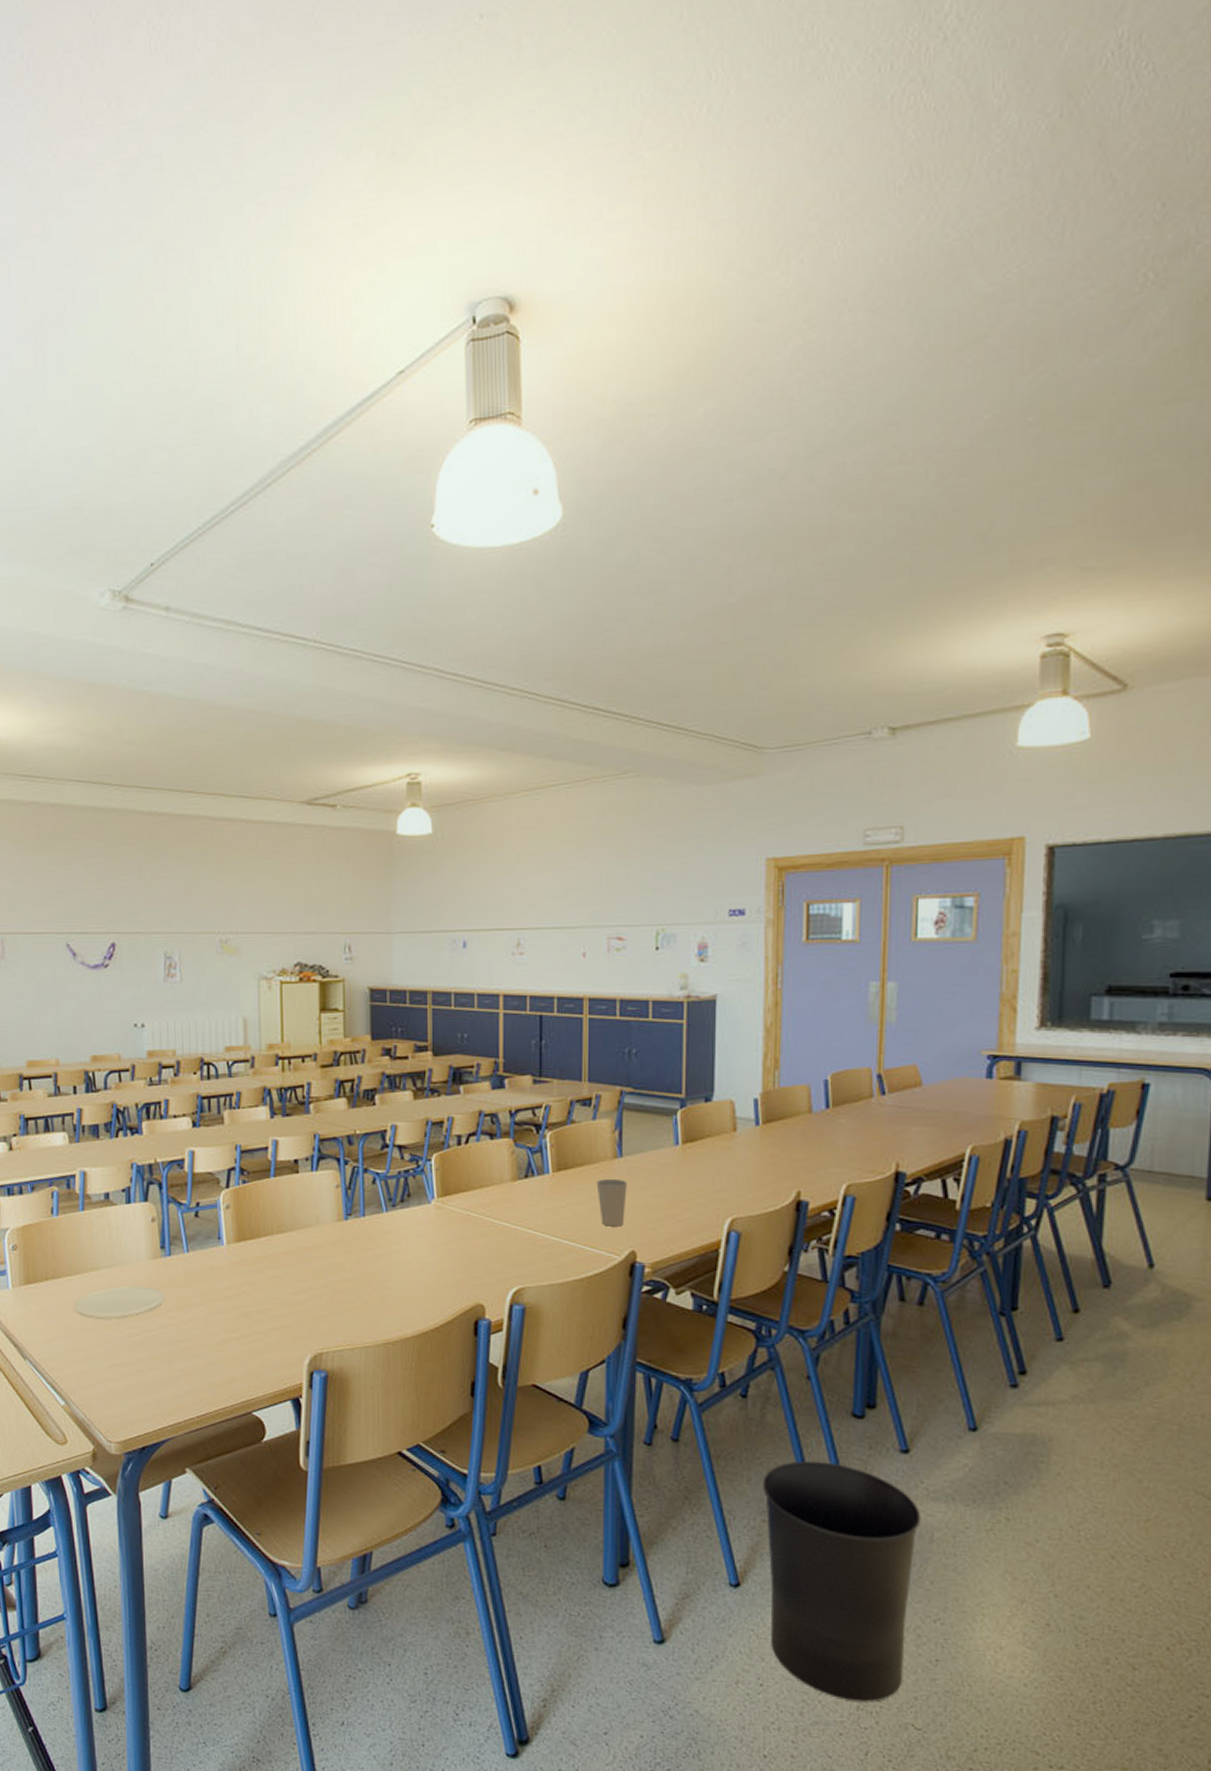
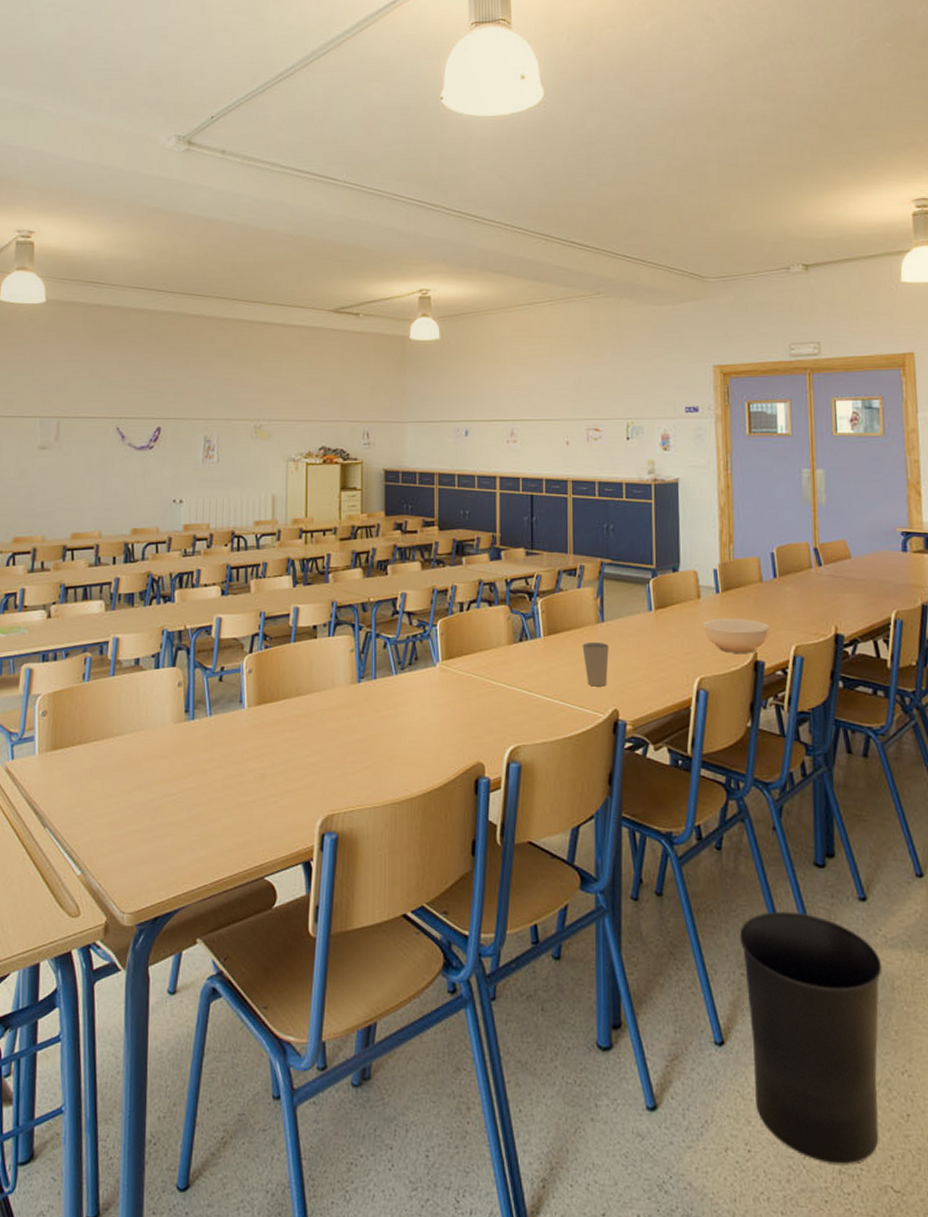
plate: present [74,1285,165,1320] -> none [97,750,187,784]
bowl: none [737,1154,818,1192] -> present [702,618,770,653]

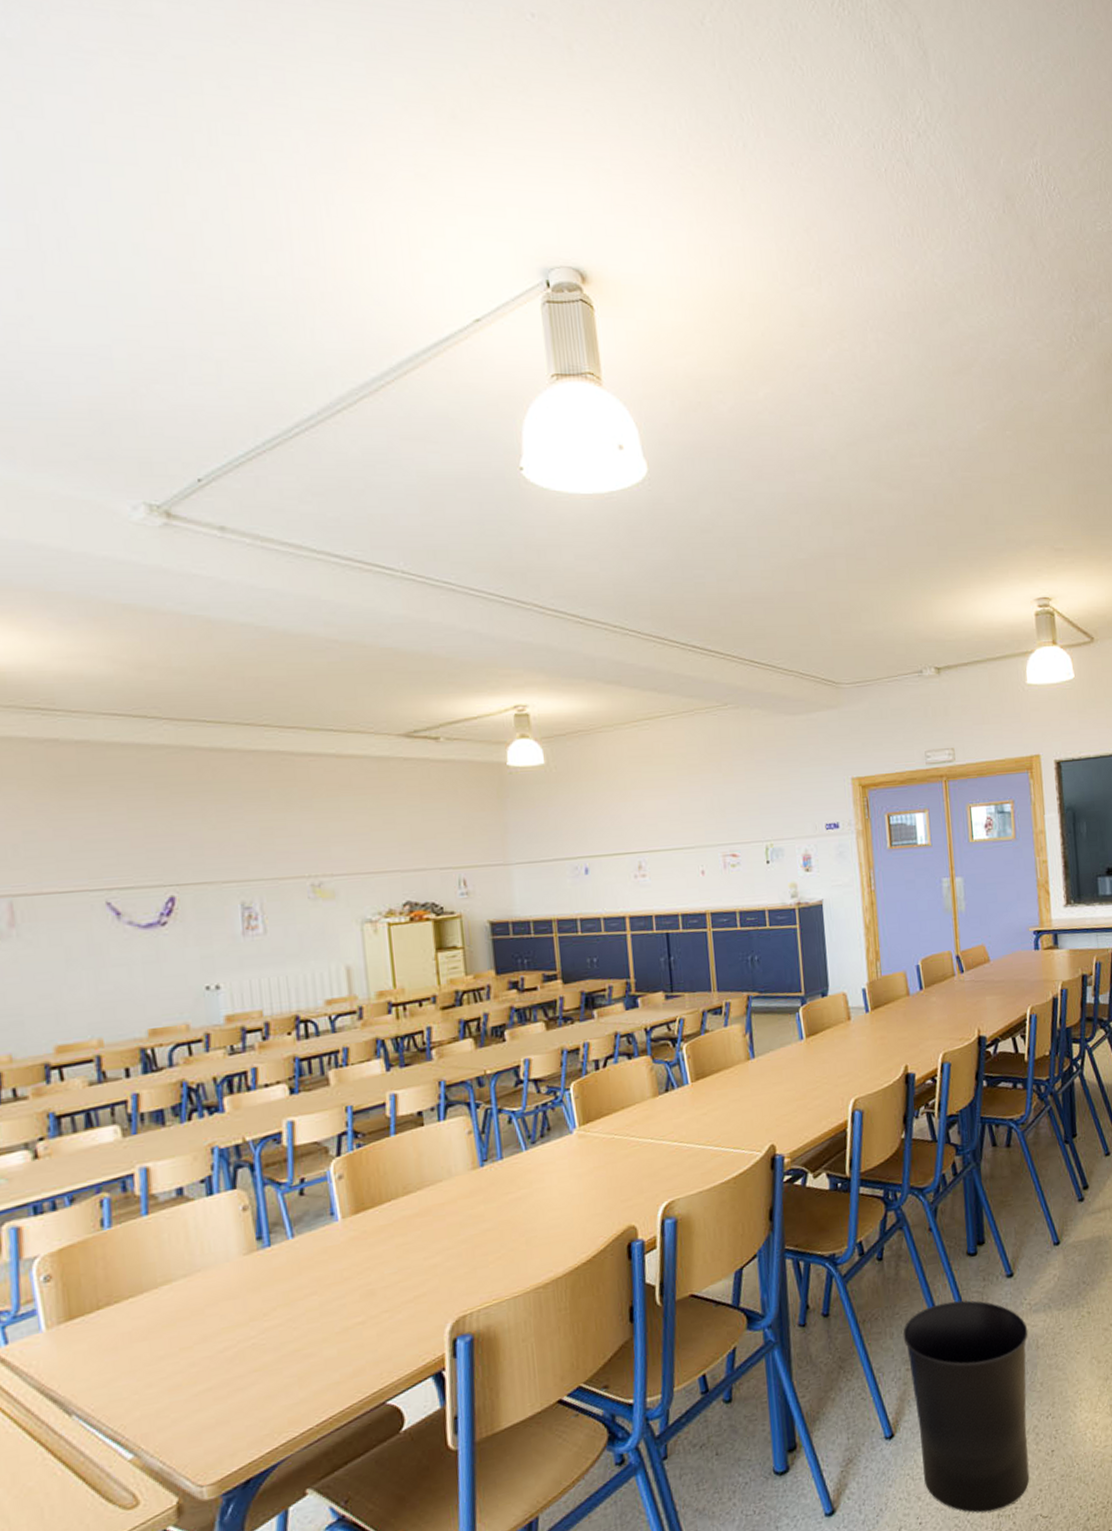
cup: present [582,643,609,687] -> none [733,1079,762,1126]
bowl: present [702,618,770,653] -> none [853,1034,919,1070]

